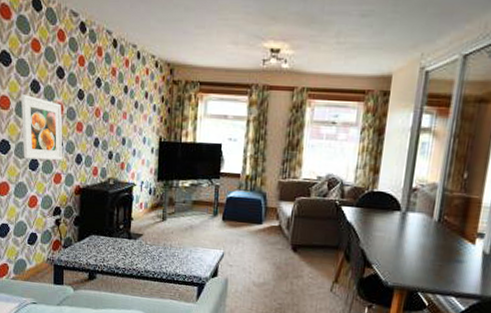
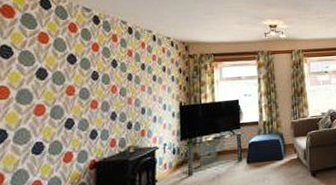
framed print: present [21,95,63,161] -> none [24,82,75,144]

